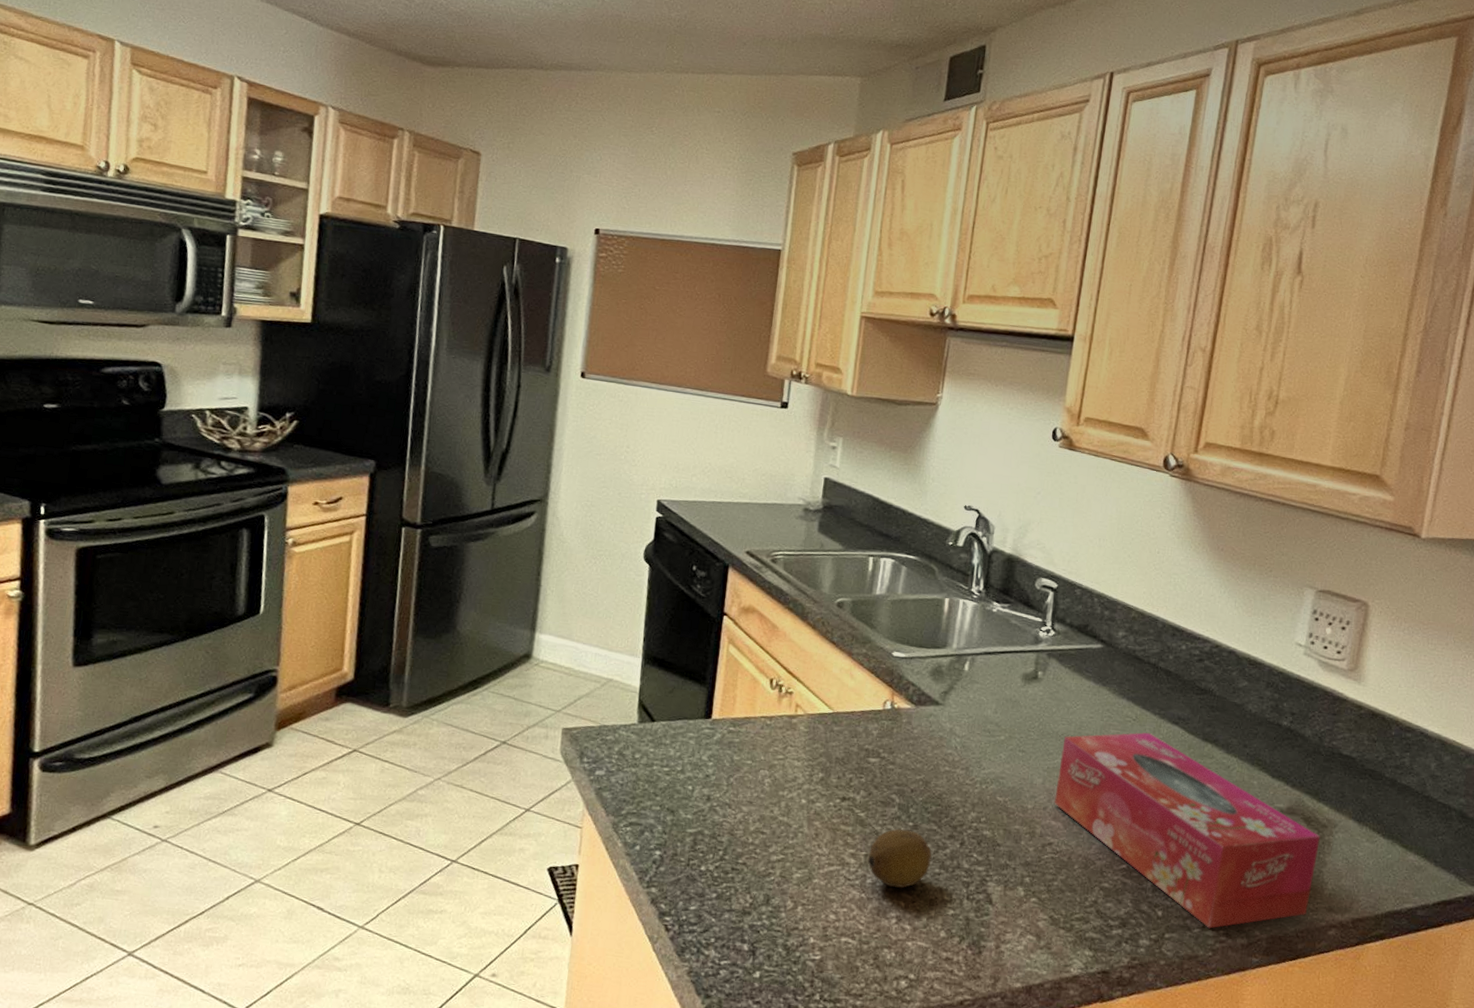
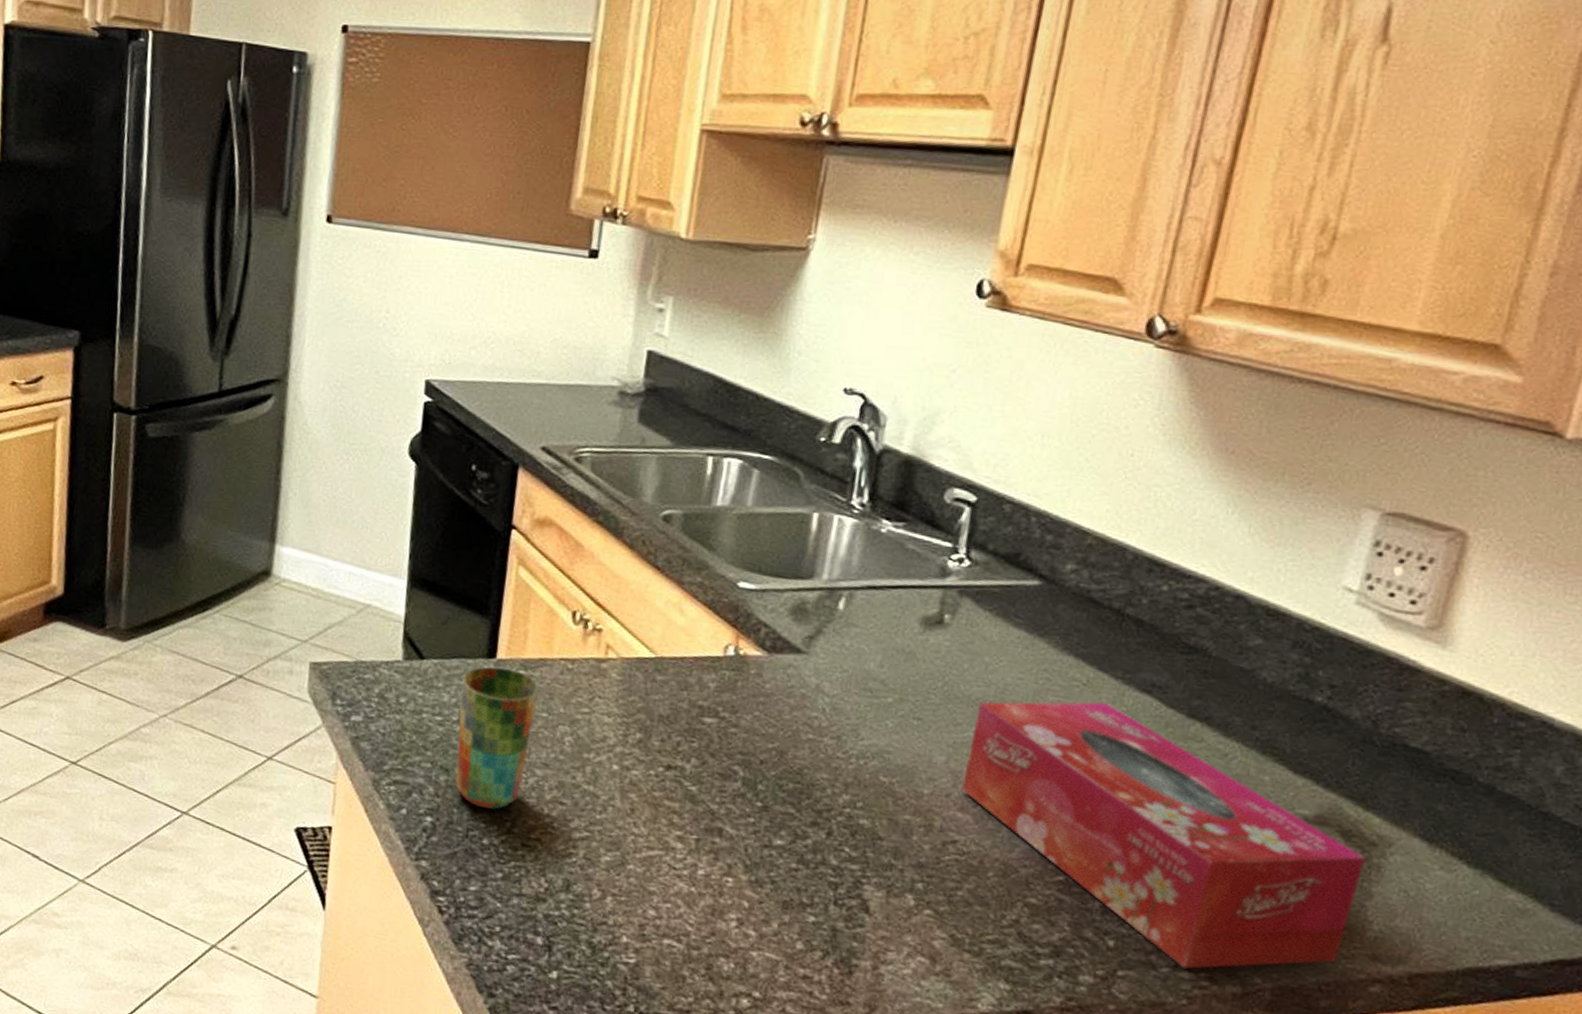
cup: none [679,725,744,842] -> present [455,667,538,810]
fruit: present [867,829,932,889] -> none [699,809,787,885]

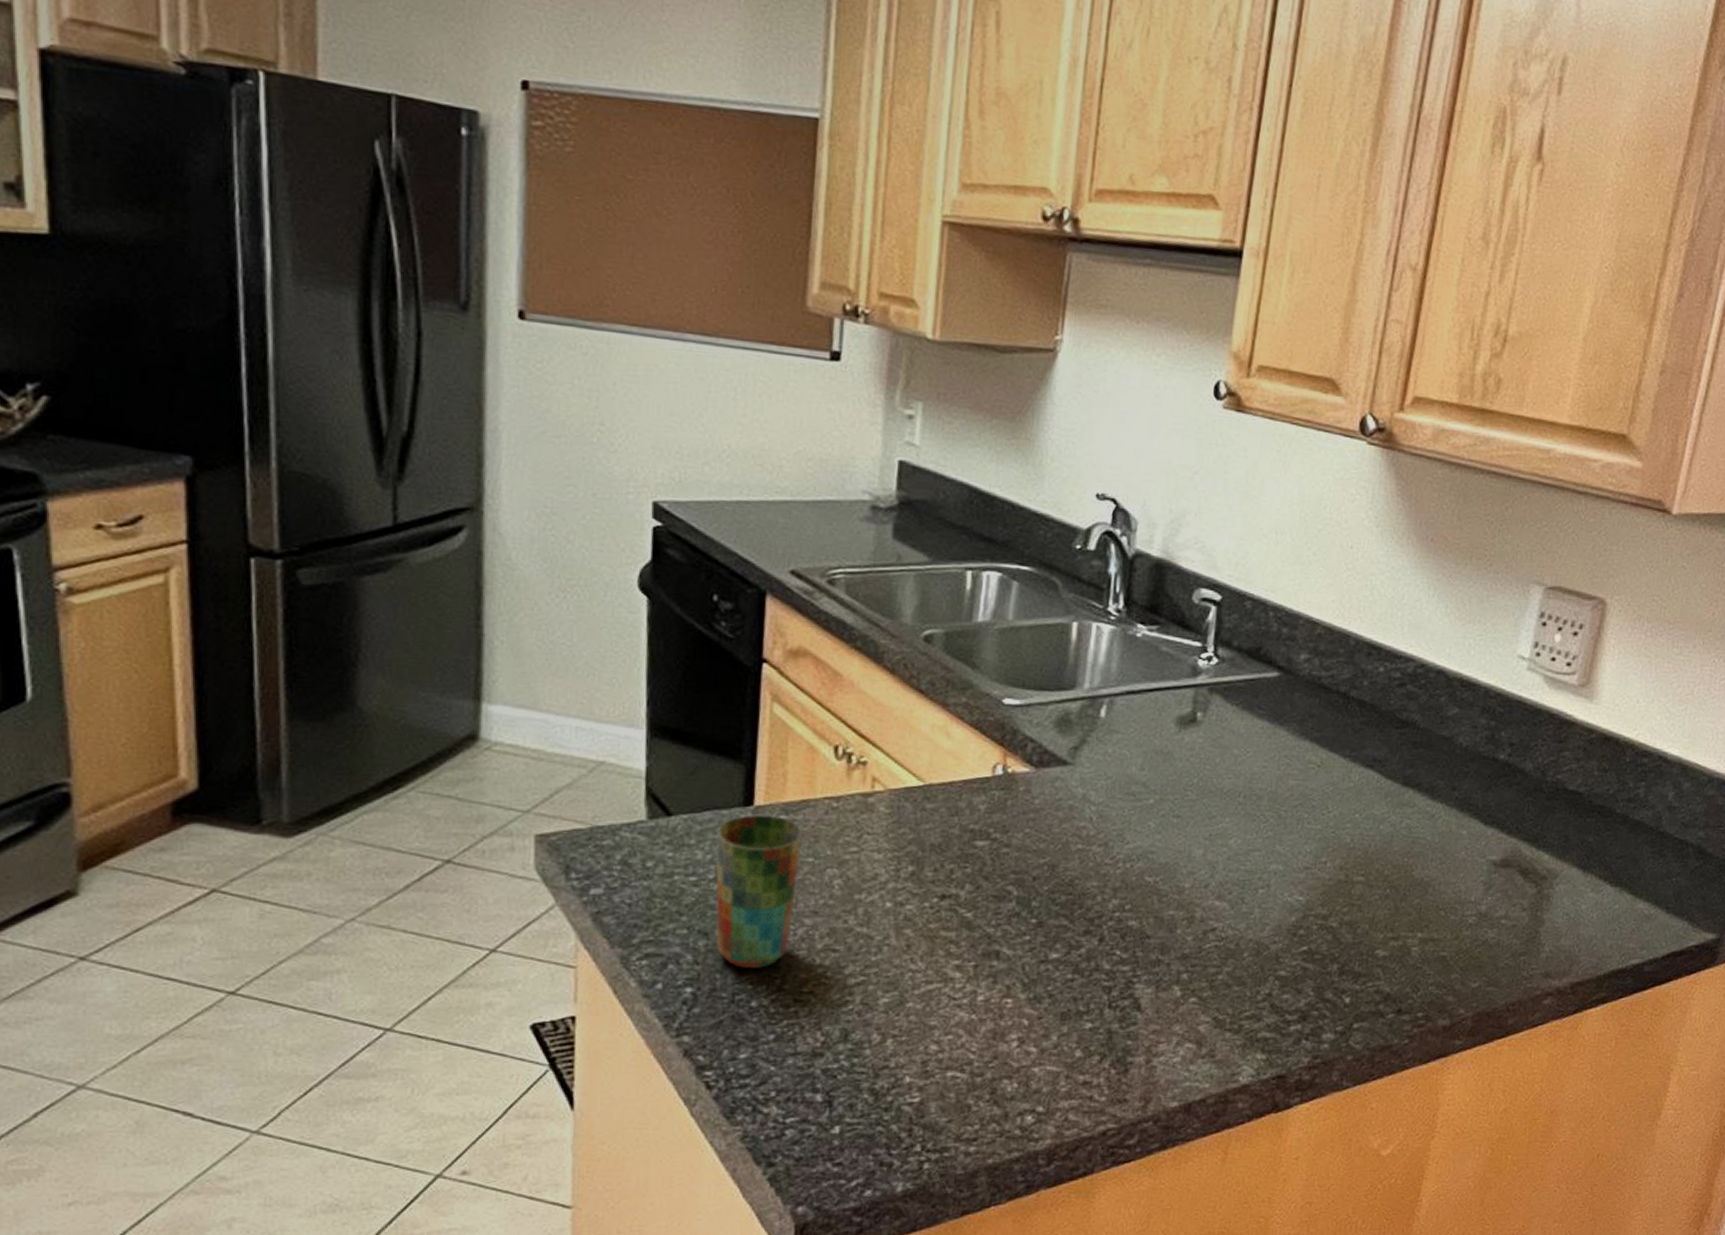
tissue box: present [962,701,1365,969] -> none [1218,780,1538,1012]

